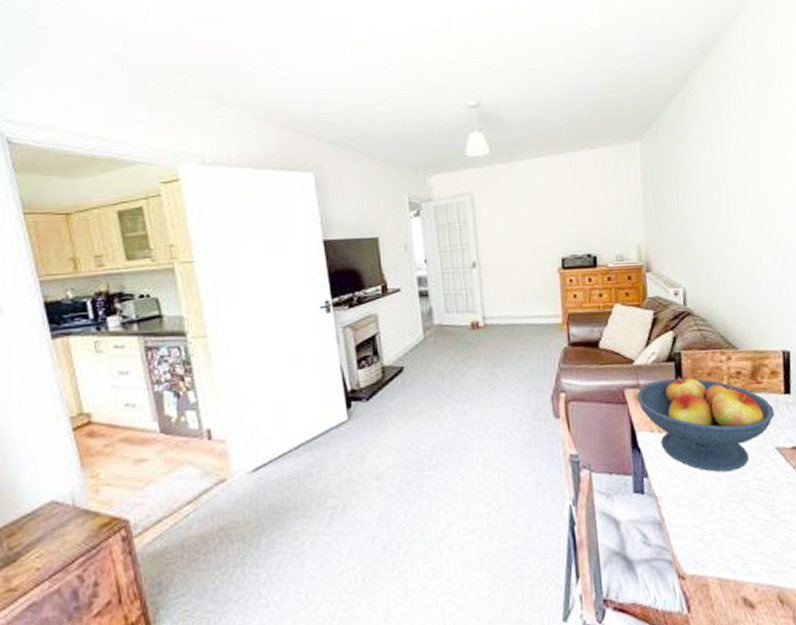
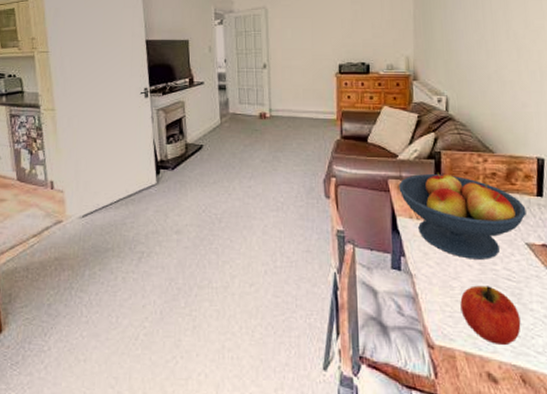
apple: none [710,500,776,565] -> present [460,285,521,345]

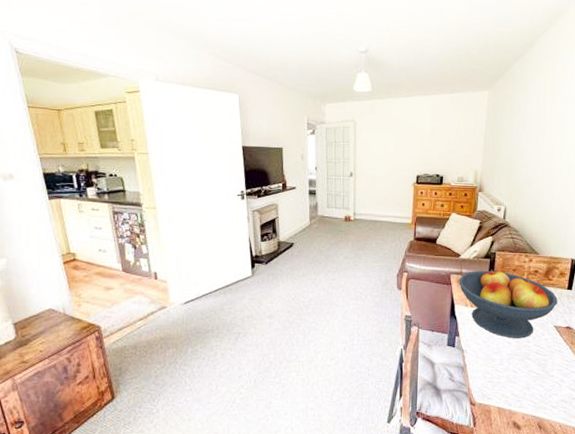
apple: present [460,285,521,345] -> none [498,358,543,401]

